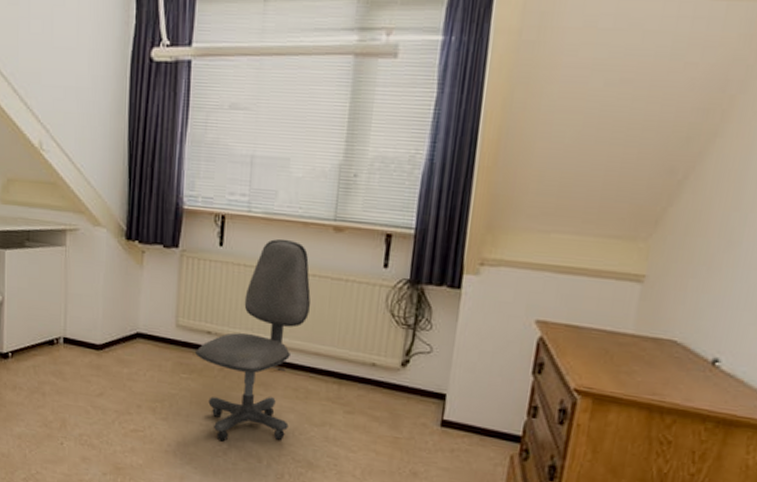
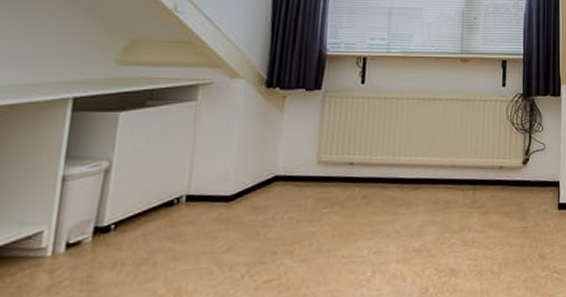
office chair: present [195,239,311,442] -> none [338,72,445,270]

